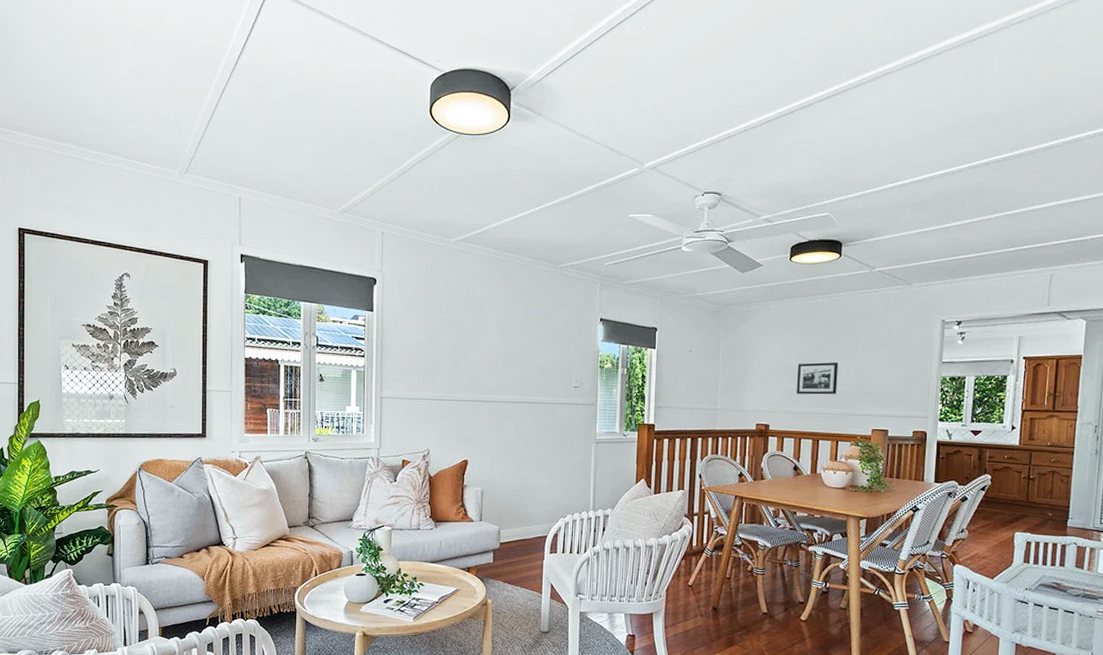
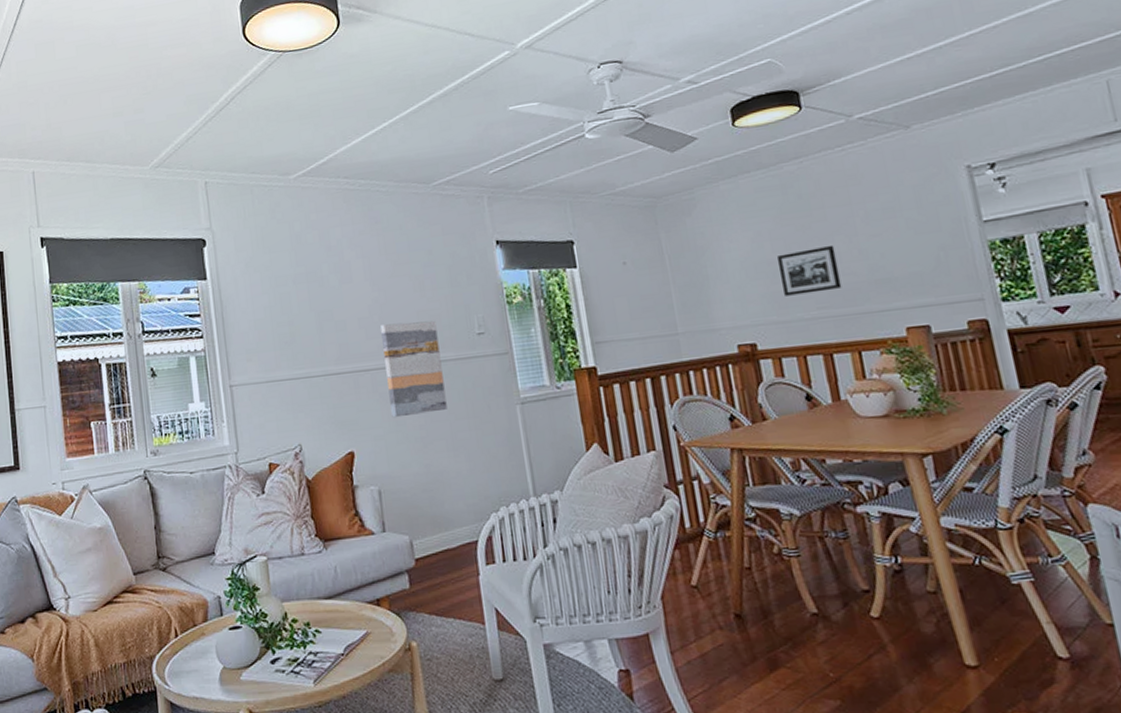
wall art: none [500,369,545,440] -> present [381,320,447,418]

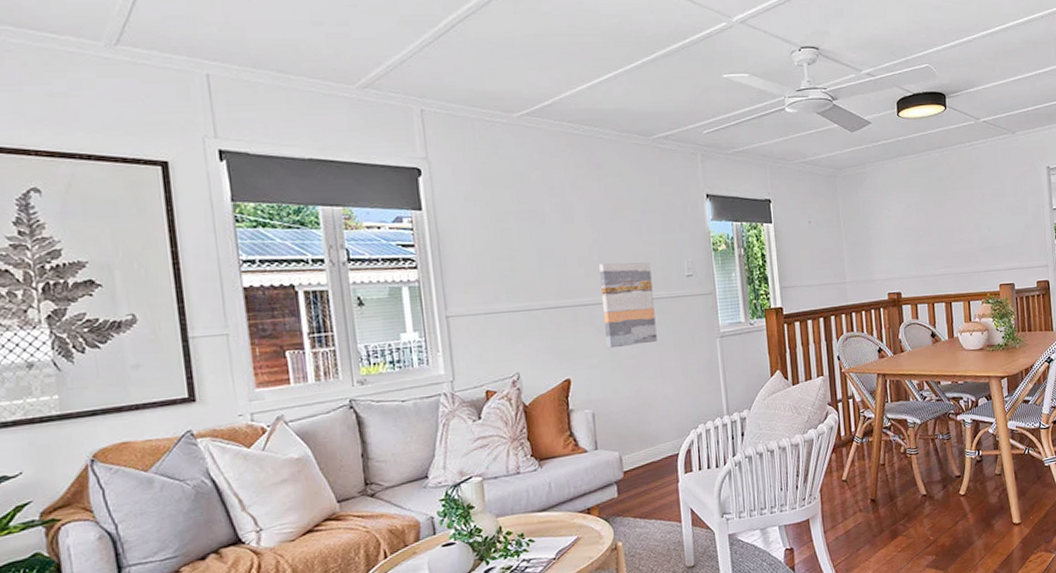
picture frame: present [776,244,842,296] -> none [920,218,962,256]

